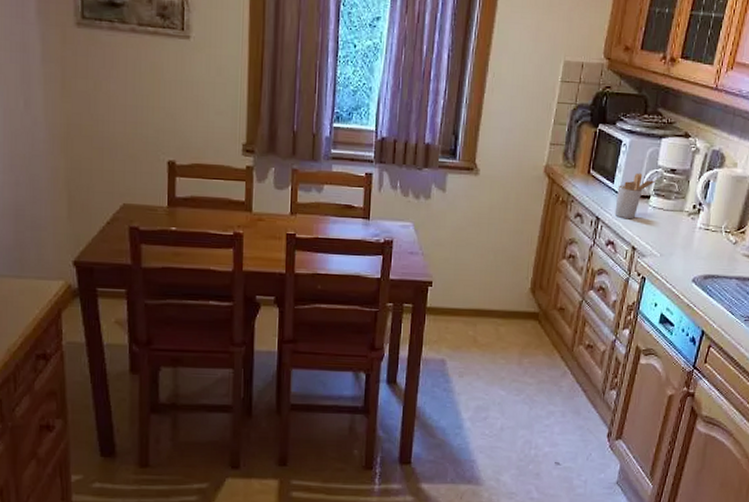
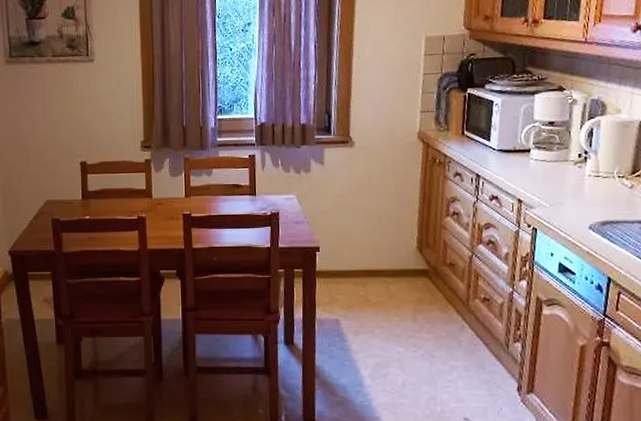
utensil holder: present [614,172,656,219] -> none [494,129,535,174]

